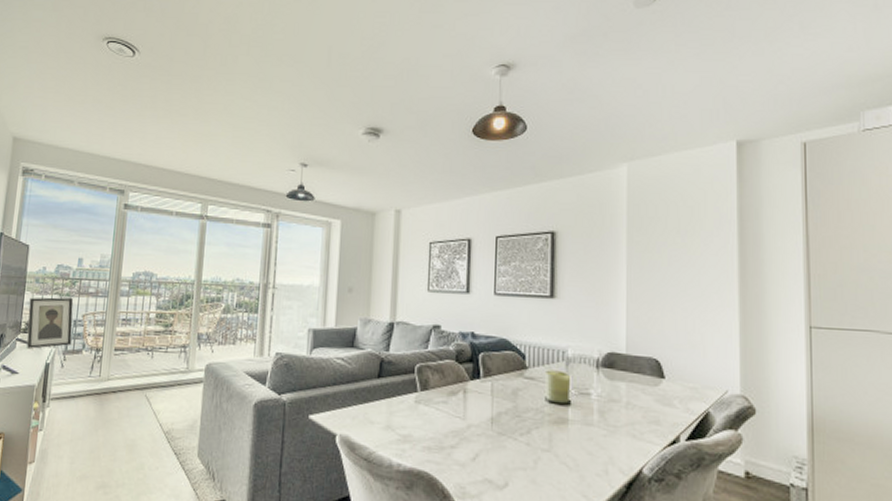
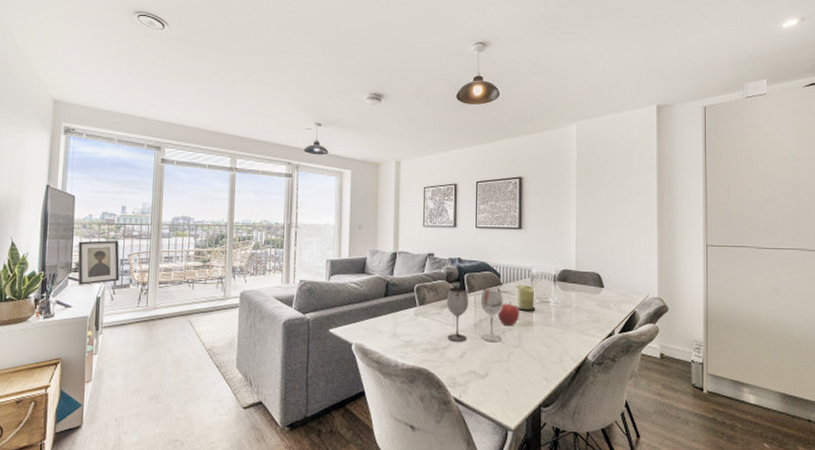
wineglass: none [456,369,529,444] -> present [447,287,503,342]
fruit: none [521,391,551,422] -> present [497,302,520,325]

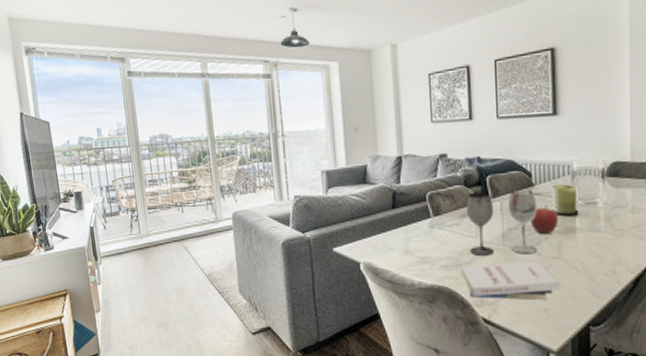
picture frame: present [77,240,120,285] -> none [62,167,109,215]
books: none [438,348,519,383] -> present [461,261,561,300]

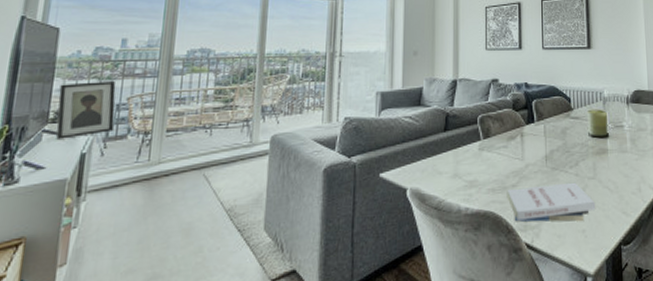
picture frame: none [62,167,109,215] -> present [56,81,116,139]
wineglass: present [466,190,537,256] -> none [514,114,575,178]
fruit: present [530,206,559,234] -> none [569,128,594,155]

